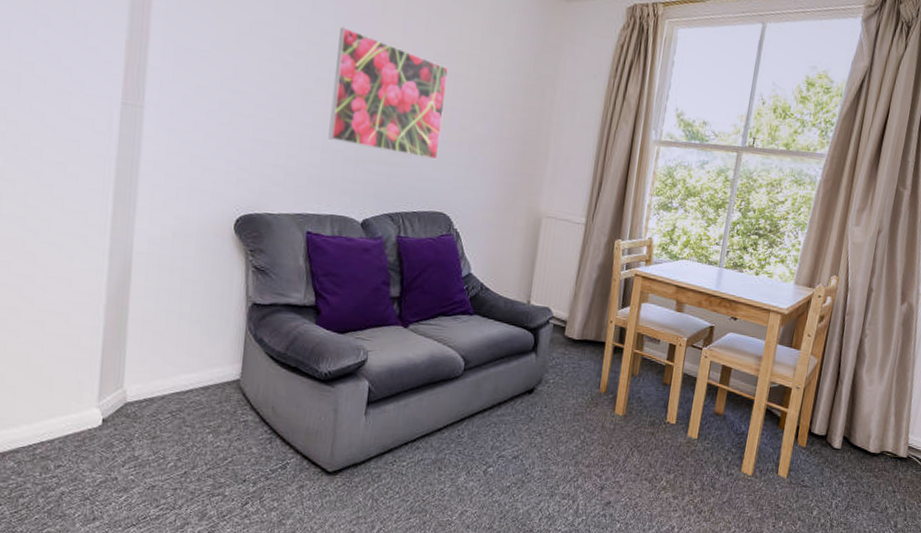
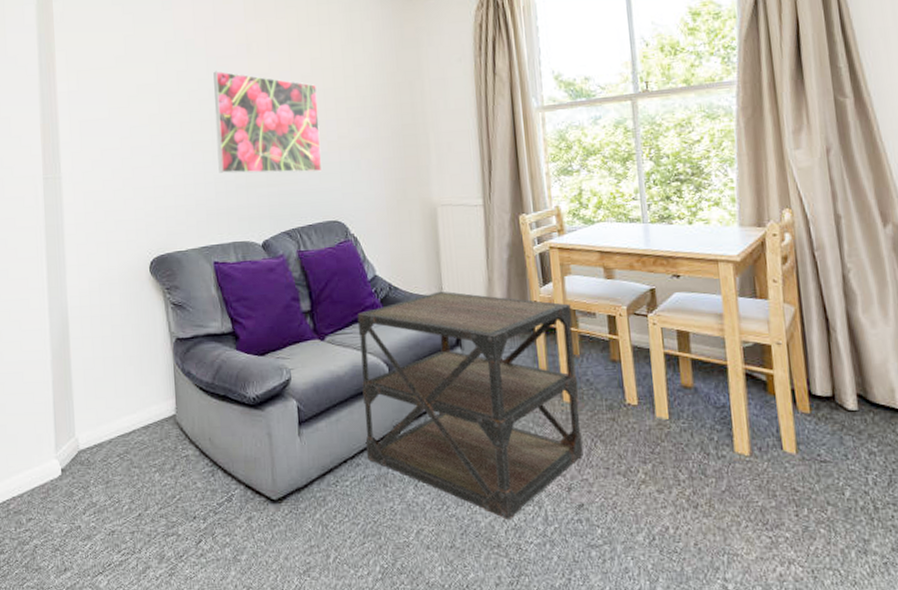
side table: none [427,298,641,510] -> present [357,291,583,521]

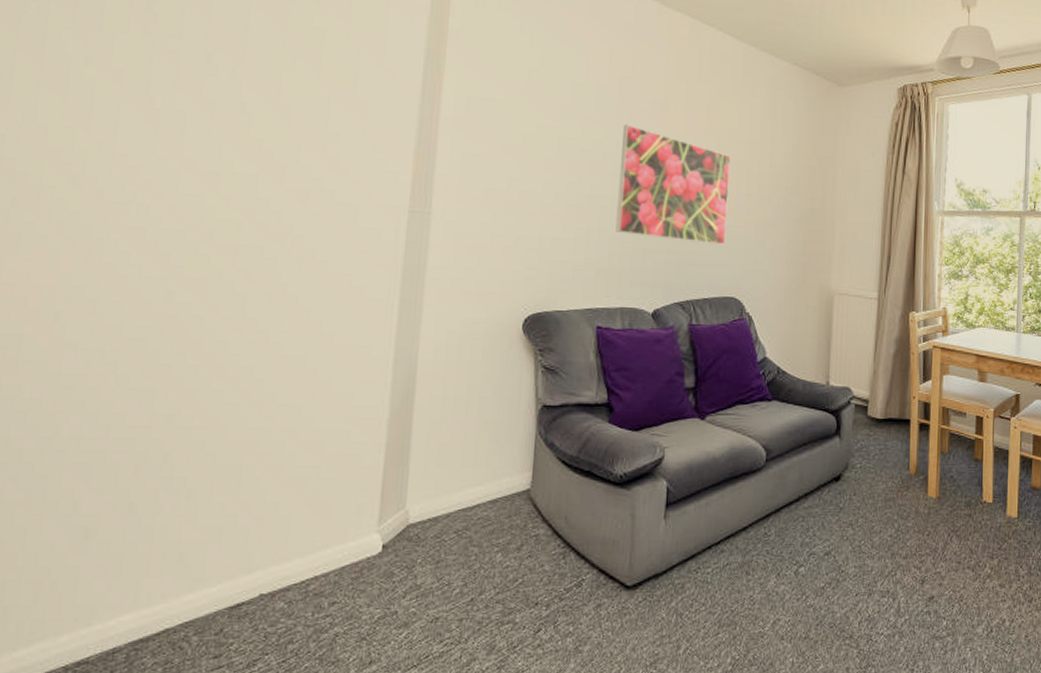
side table: present [357,291,583,521] -> none [732,379,945,612]

